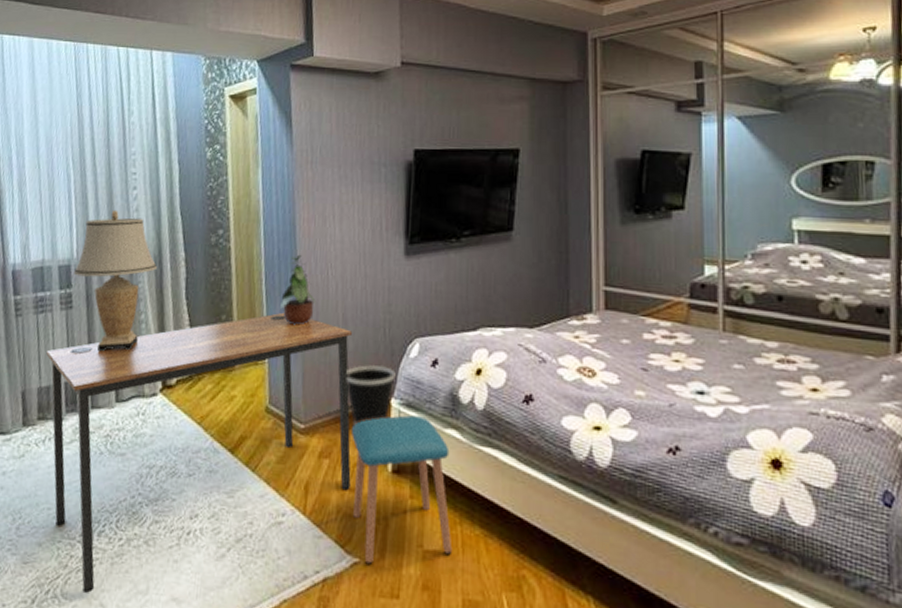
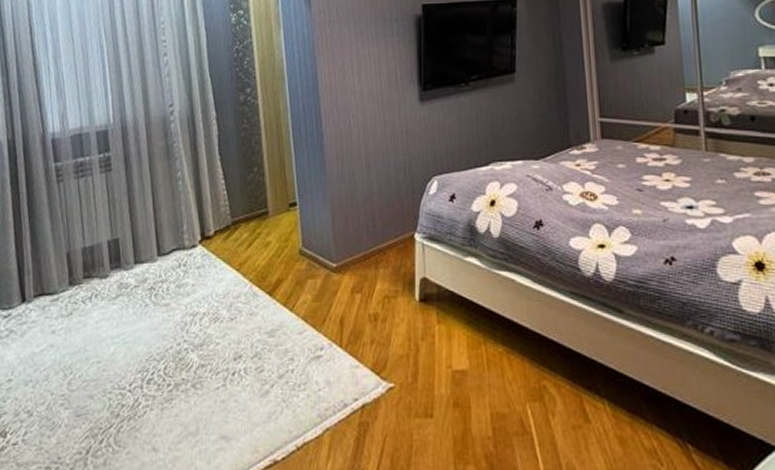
desk: present [46,312,352,593] -> none [89,161,382,439]
table lamp: present [74,209,157,352] -> none [112,76,190,210]
potted plant: present [280,254,316,326] -> none [308,106,341,172]
wastebasket: present [346,364,396,425] -> none [372,203,418,261]
stool: present [350,415,453,564] -> none [379,247,479,388]

